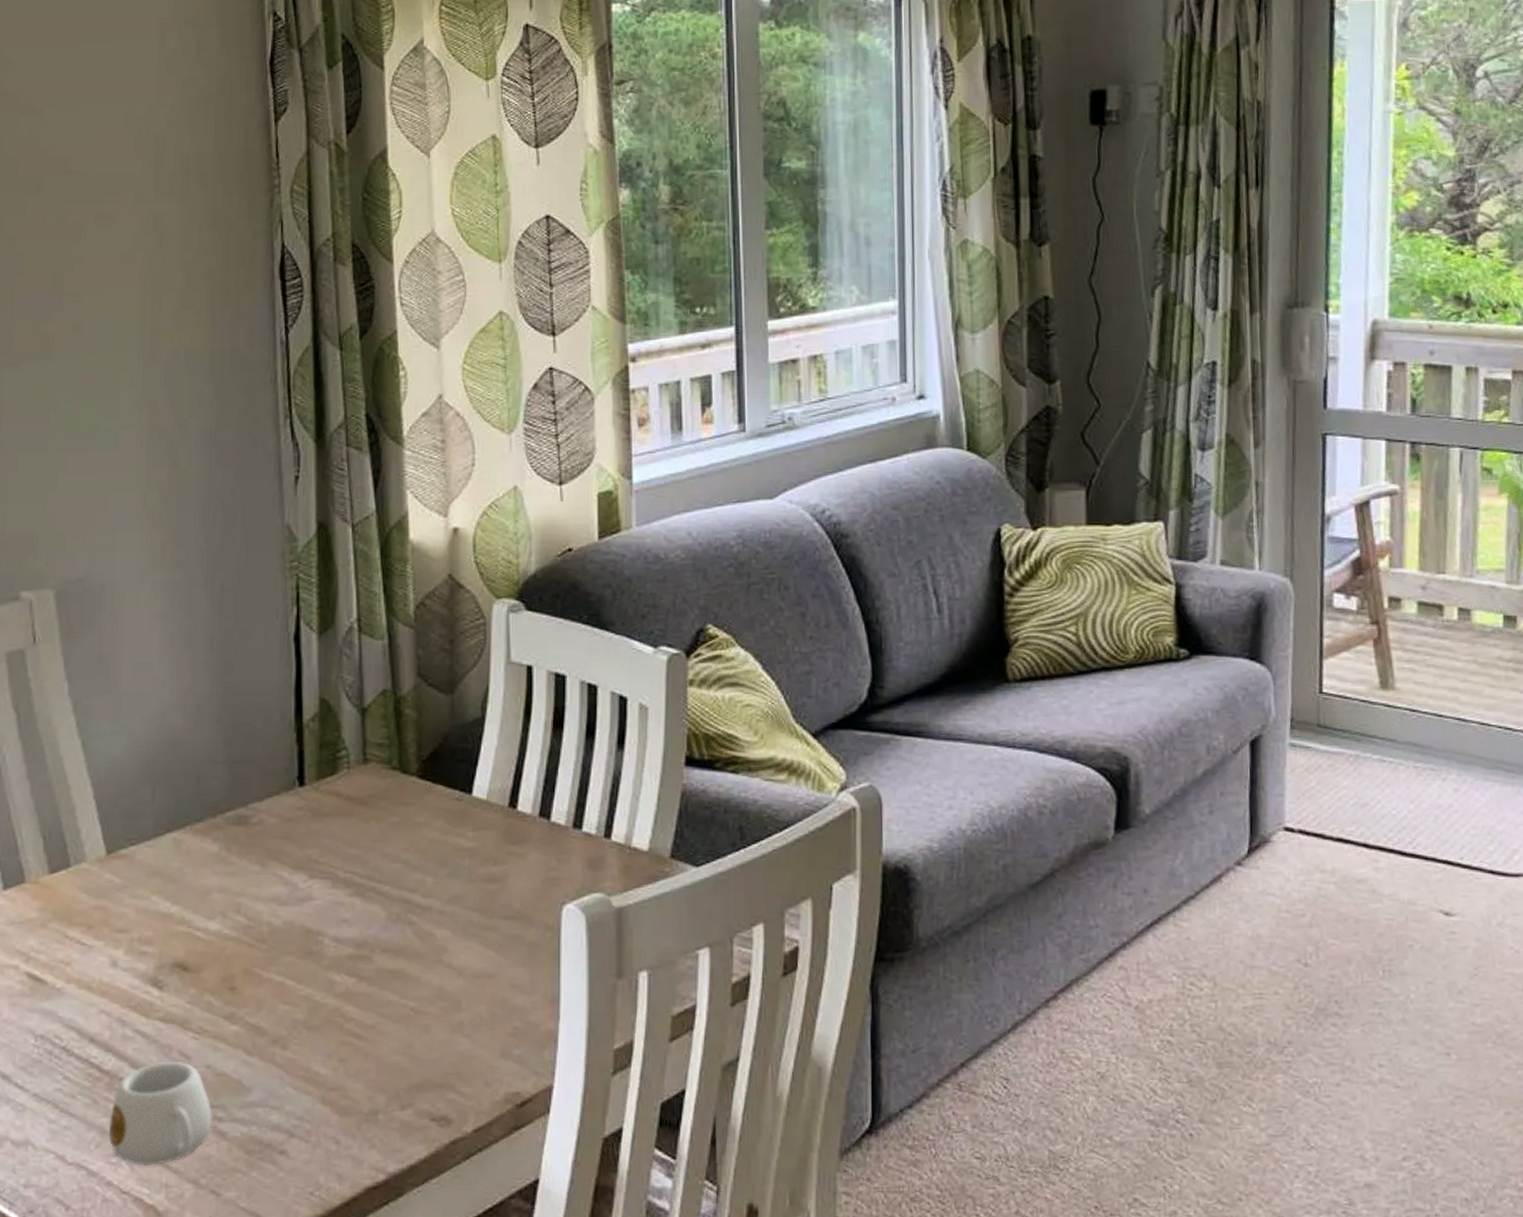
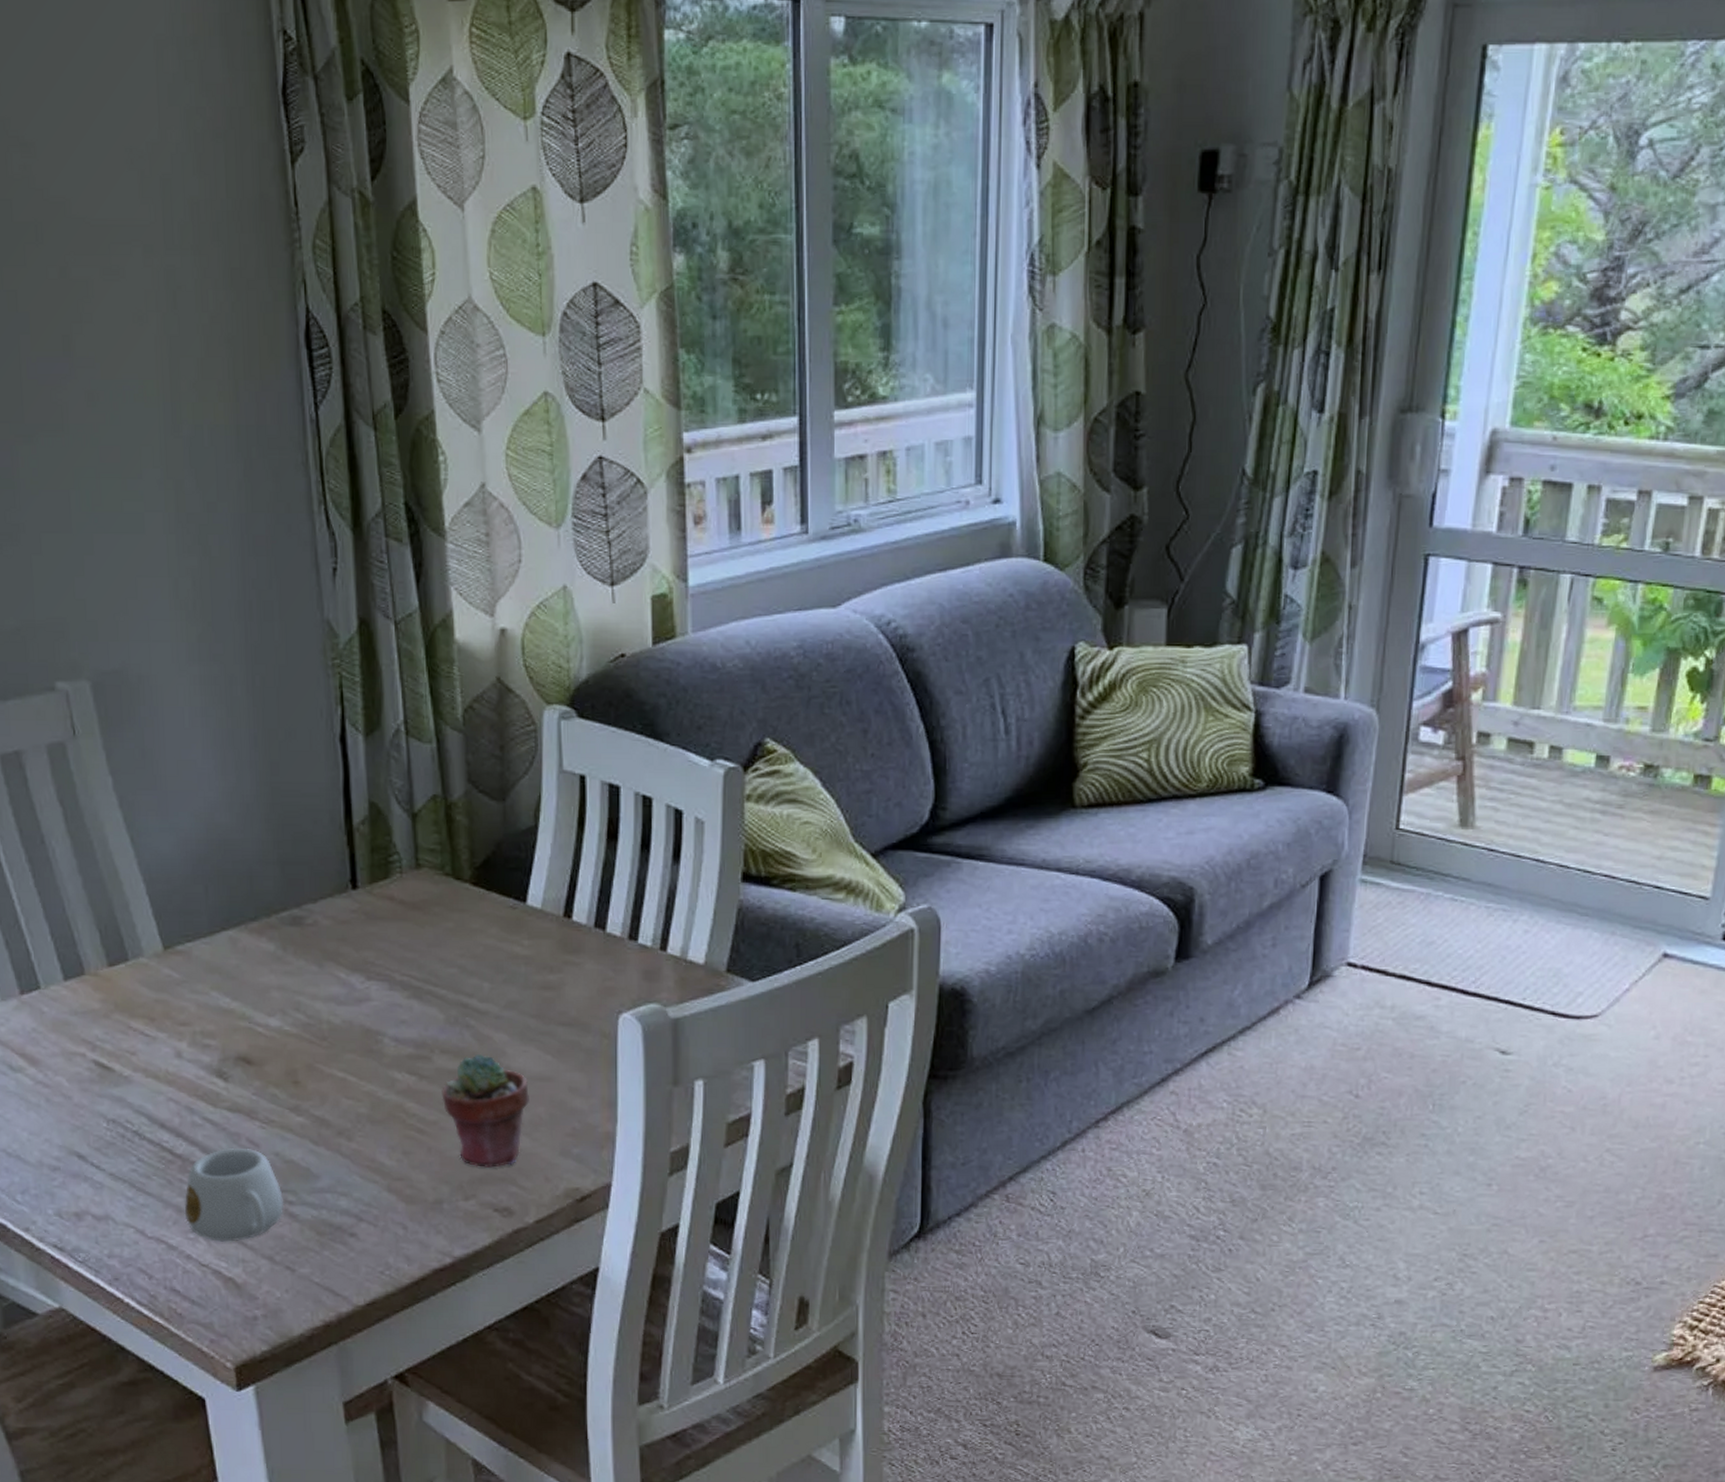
potted succulent: none [381,952,470,1073] -> present [441,1054,529,1168]

